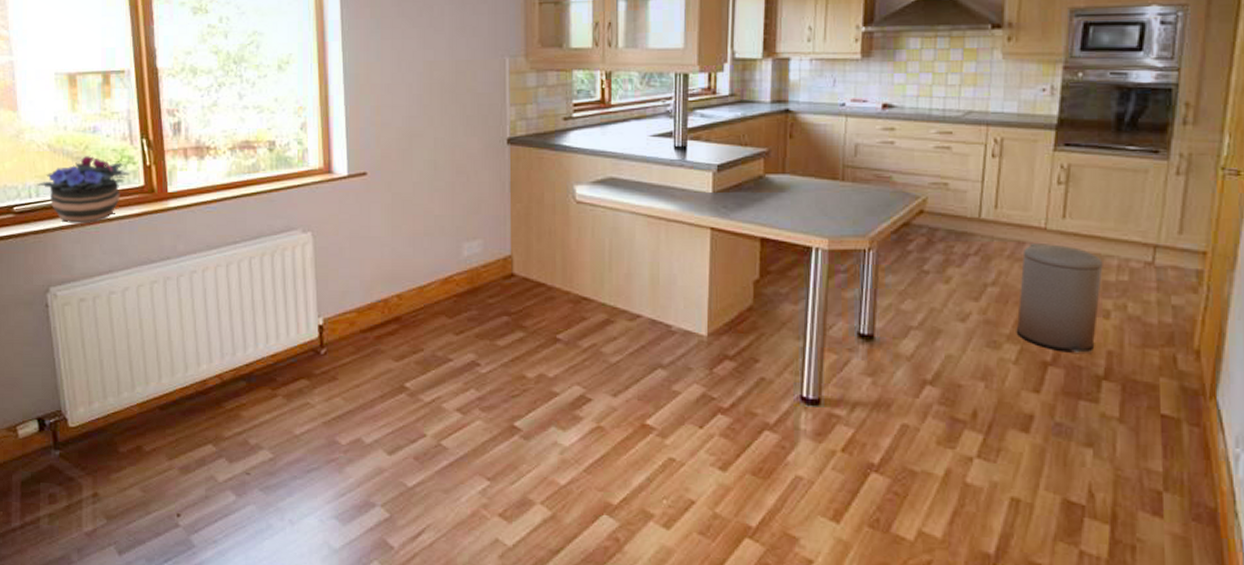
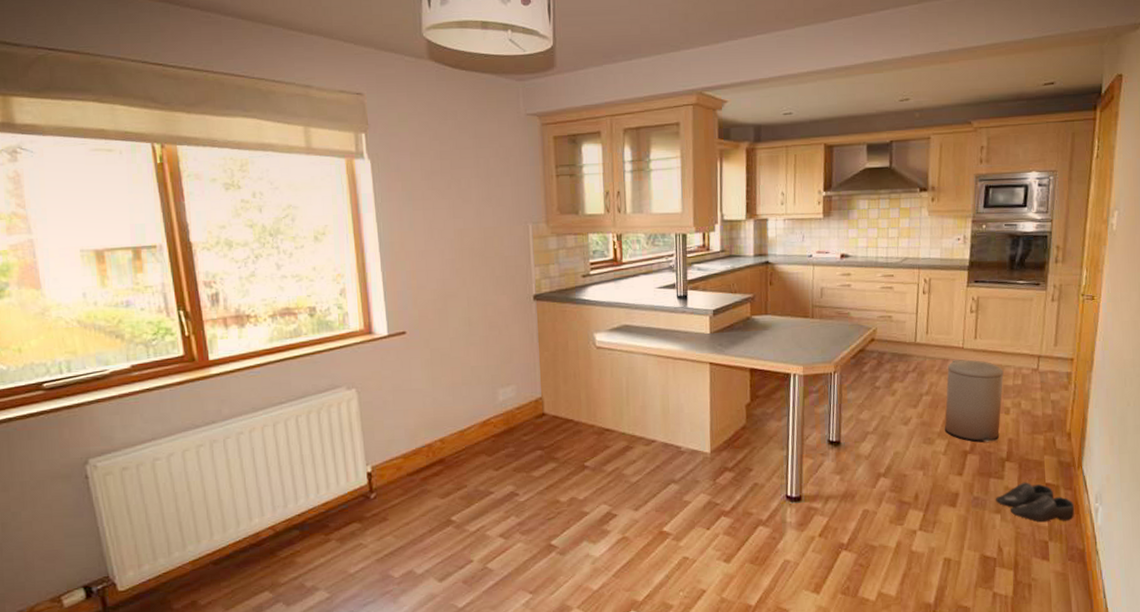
potted flower: present [37,156,130,225] -> none [67,329,168,397]
shoe: none [1085,409,1204,468] -> present [995,482,1075,522]

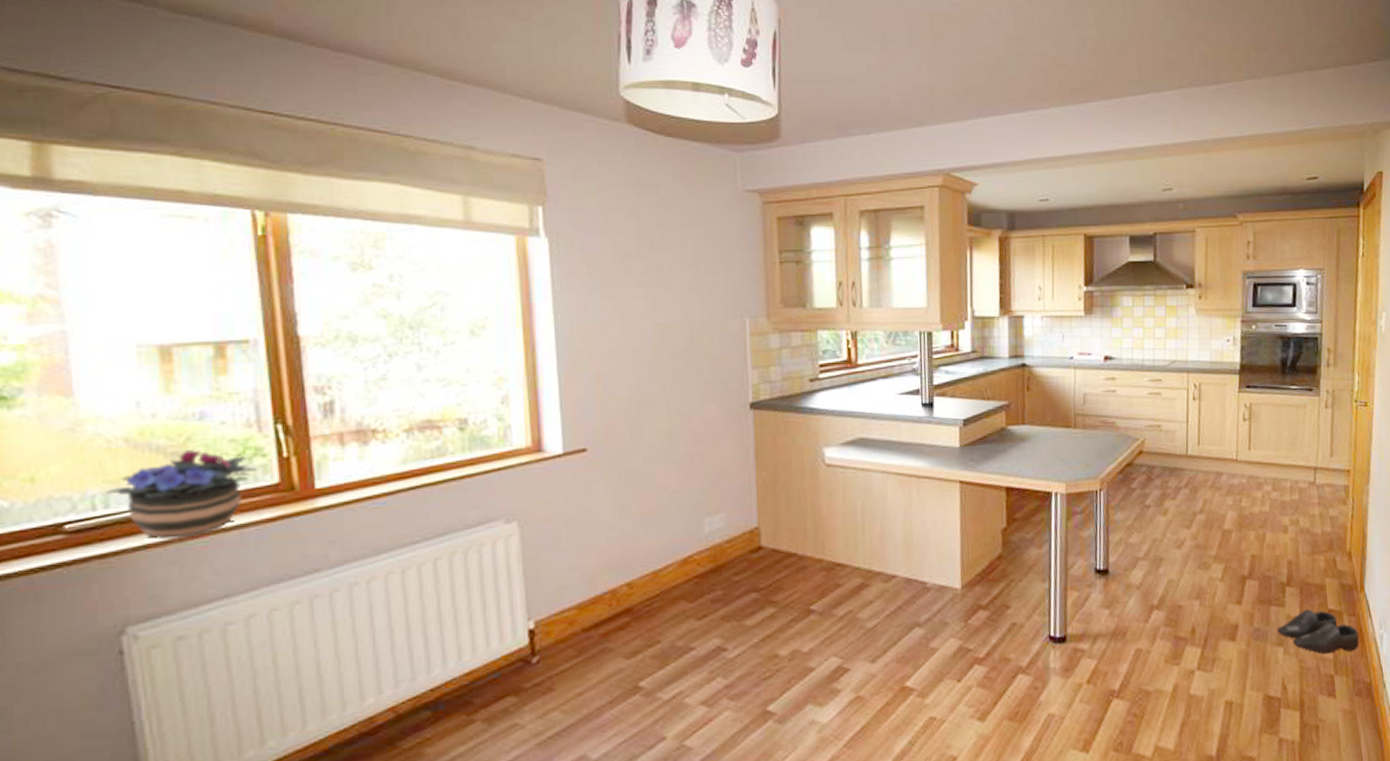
potted flower: none [67,329,168,397] -> present [105,450,257,541]
pedal bin: present [944,359,1004,443] -> none [1220,473,1281,567]

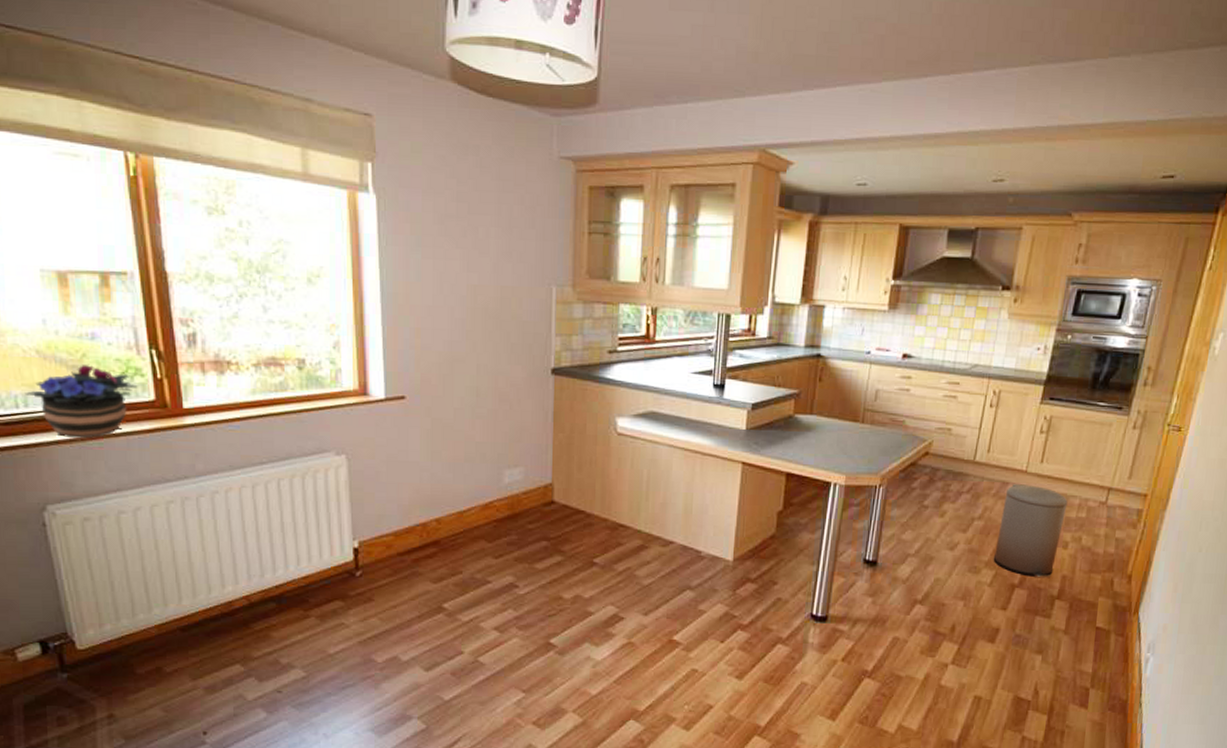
pedal bin: none [1220,473,1281,567] -> present [993,484,1068,579]
shoe: present [1276,608,1360,654] -> none [1038,623,1124,669]

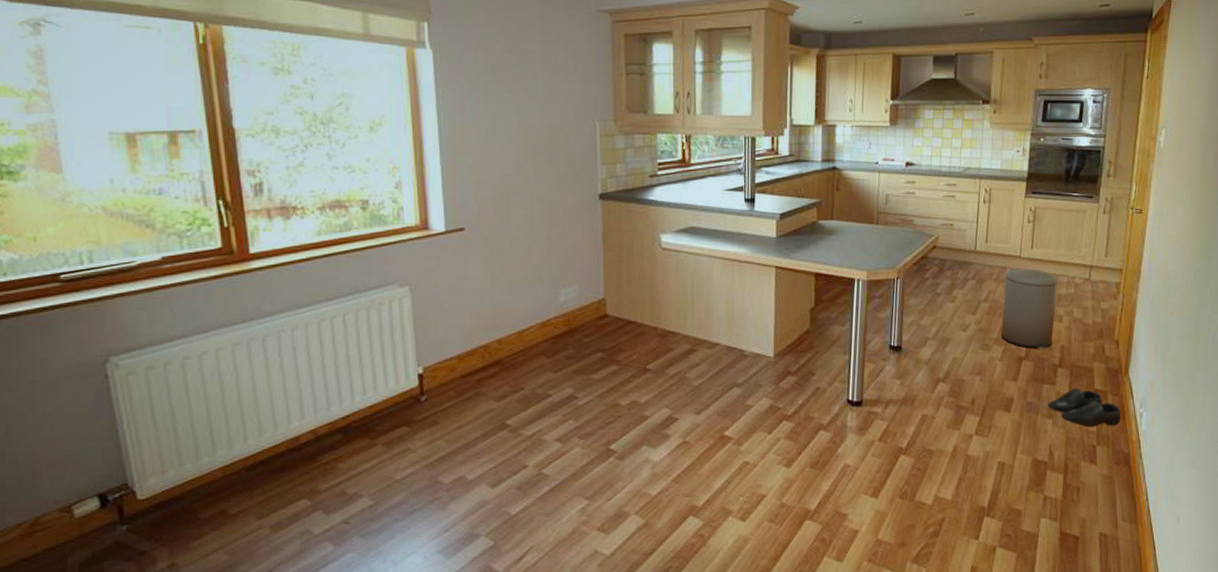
potted flower: present [24,365,138,439] -> none [89,219,205,290]
shoe: none [1038,623,1124,669] -> present [1047,388,1121,427]

